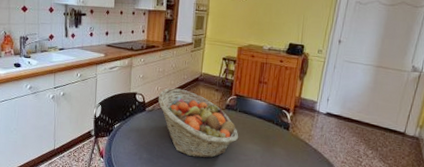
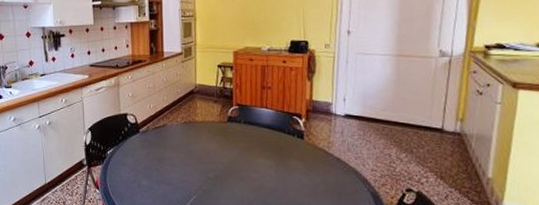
fruit basket: present [158,88,239,158] -> none [151,104,247,179]

